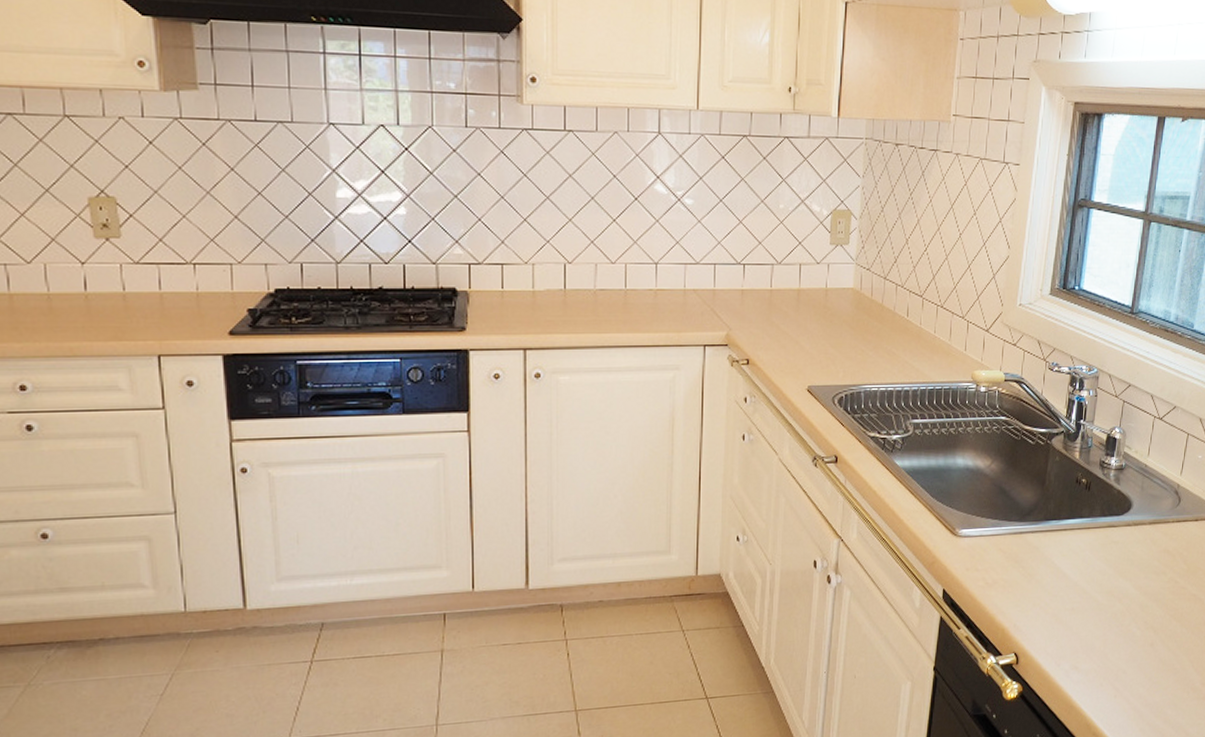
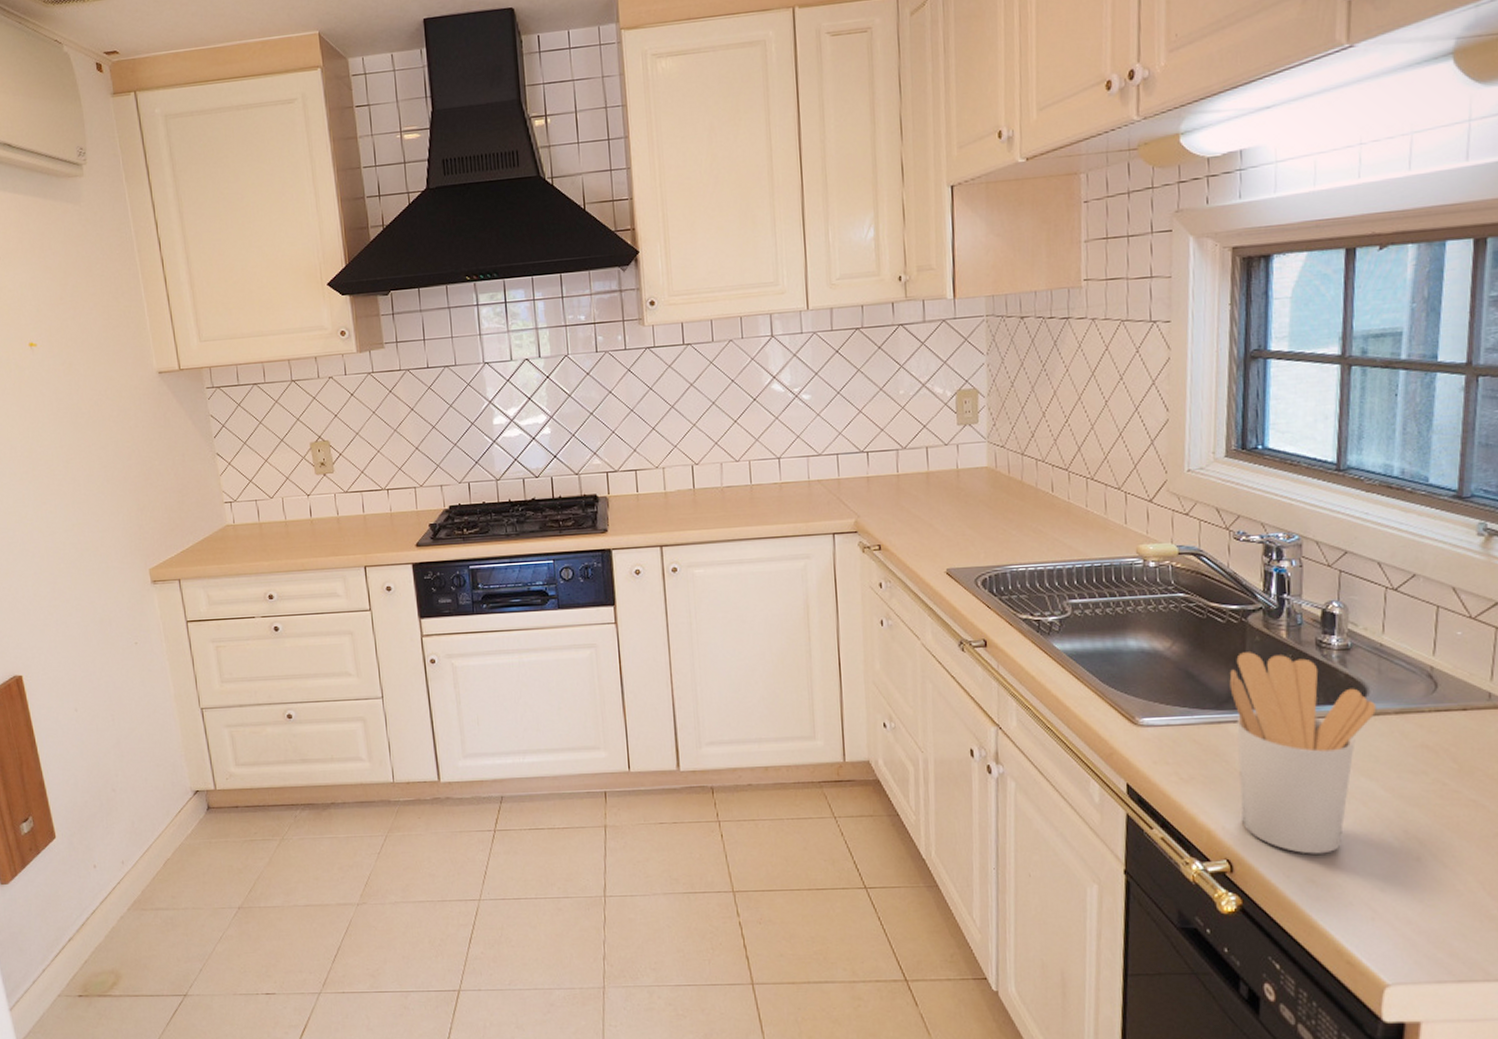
utensil holder: none [1029,470,1137,645] -> present [1229,652,1377,854]

